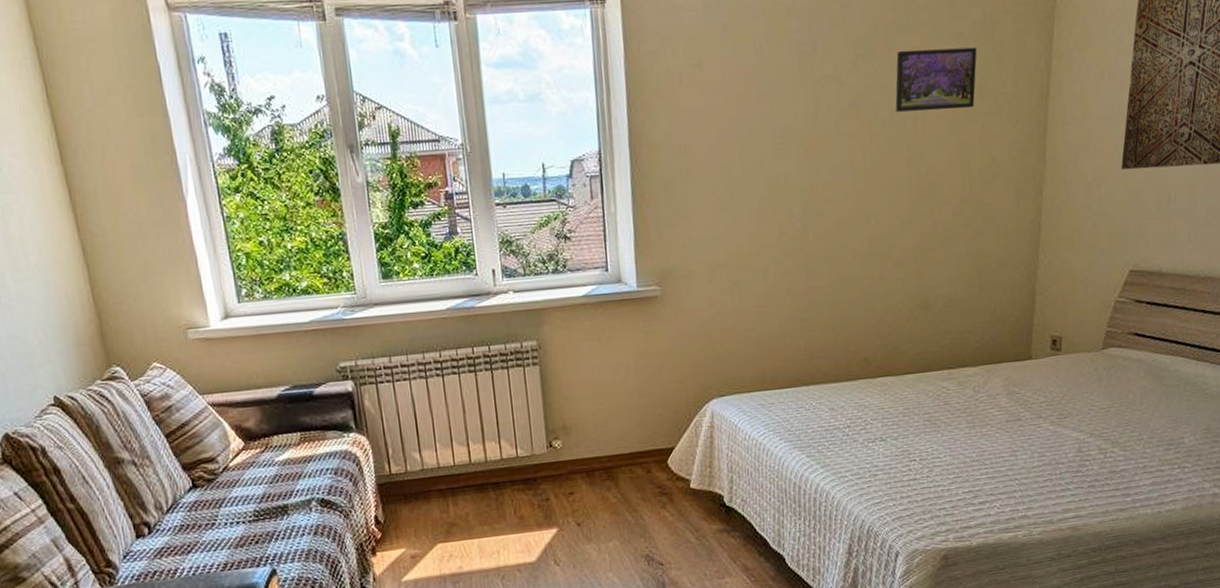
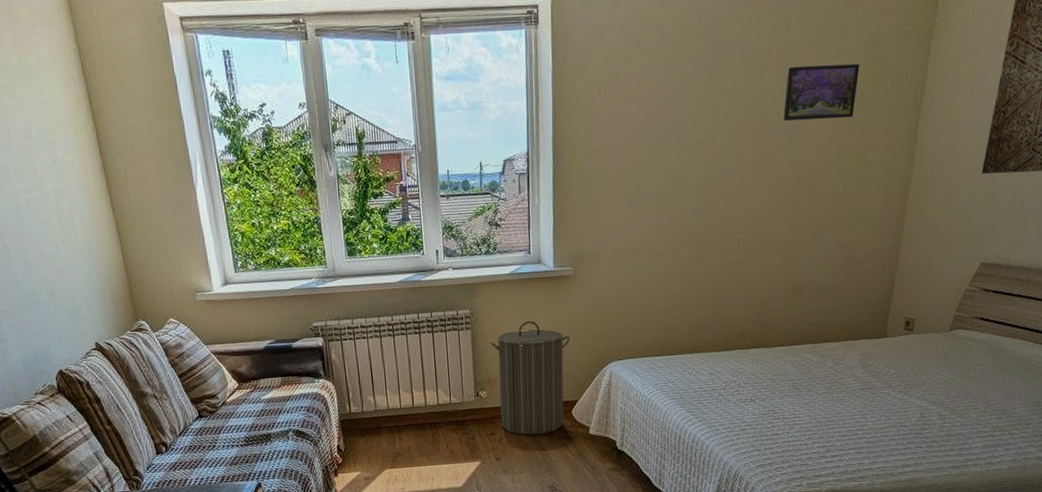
laundry hamper: none [564,352,662,493] -> present [491,320,570,436]

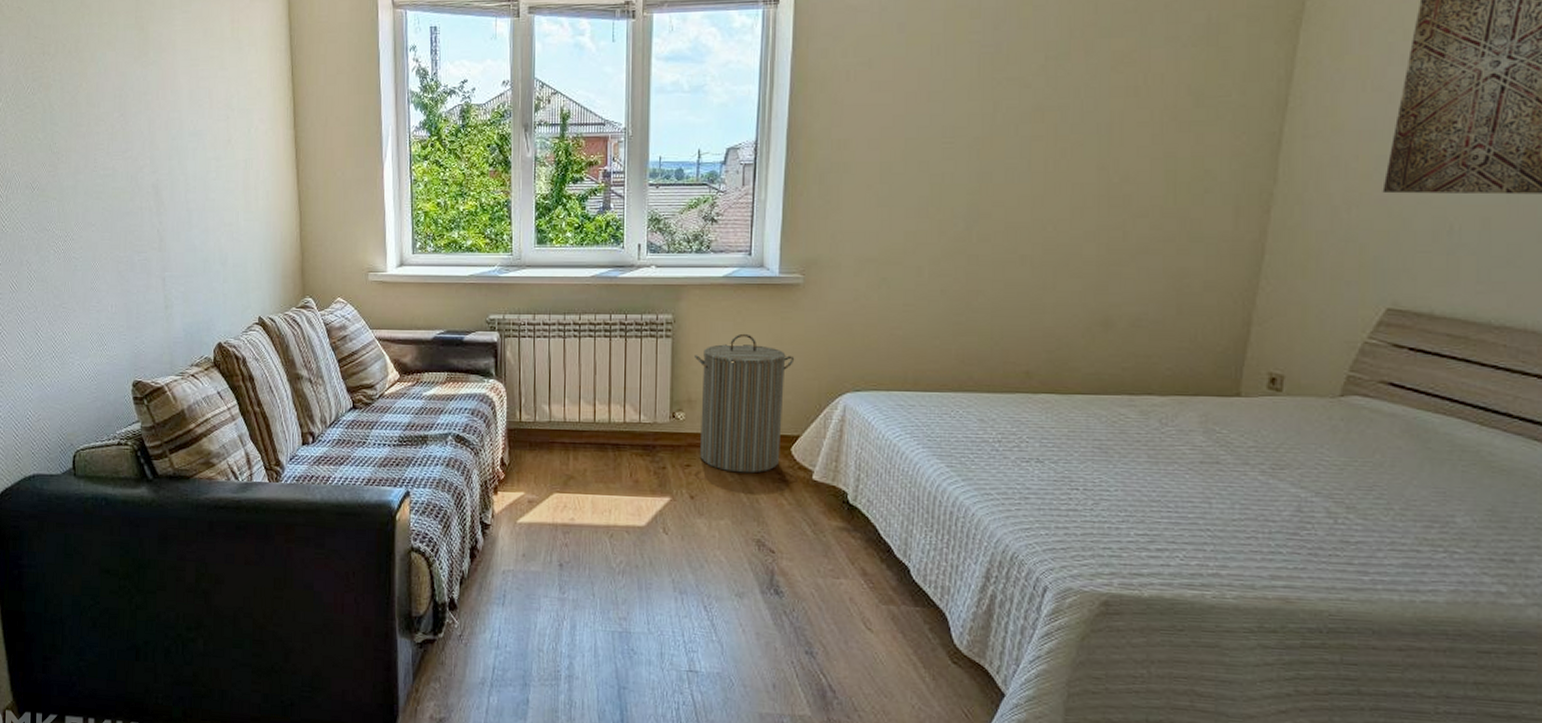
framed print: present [783,63,860,121] -> none [1088,52,1196,118]

